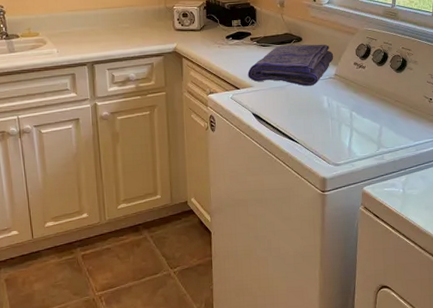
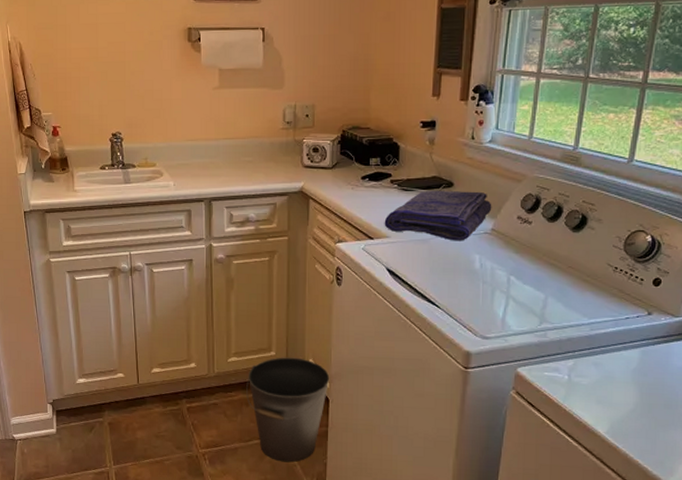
bucket: none [136,198,211,294] -> present [246,357,330,463]

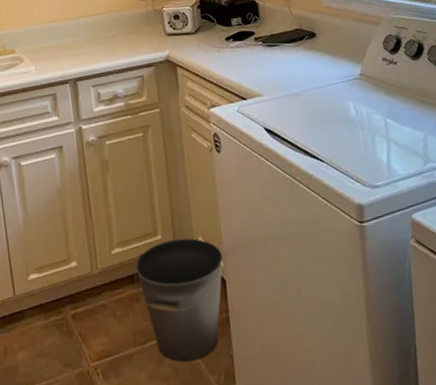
towel: present [384,190,492,241] -> none [254,38,357,91]

